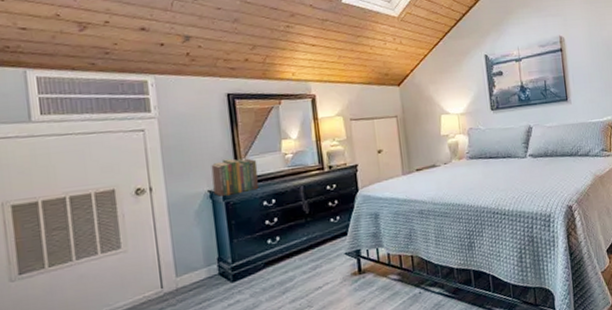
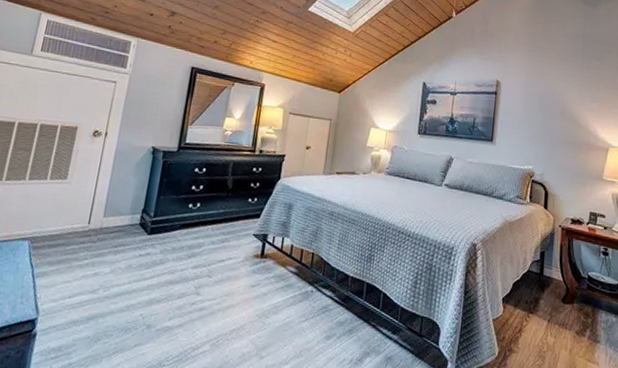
books: present [211,158,259,198] -> none [156,123,200,157]

